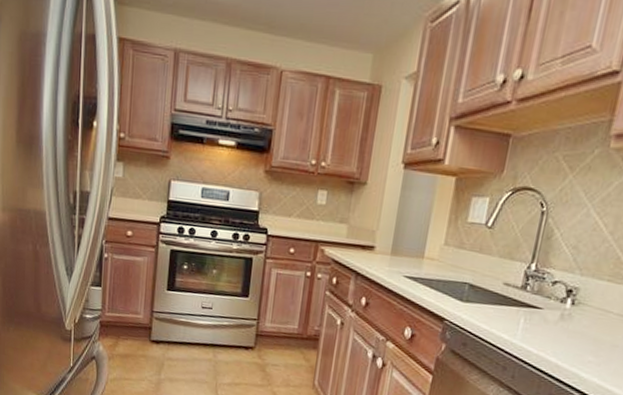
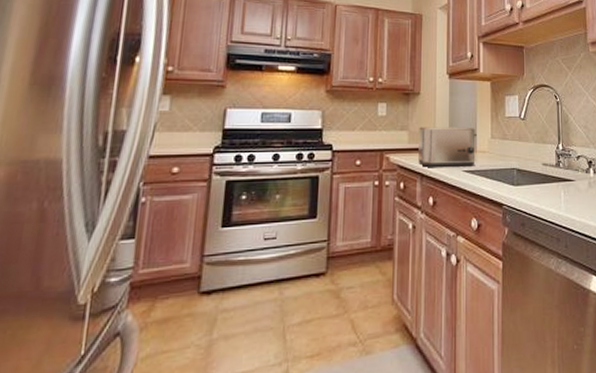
toaster: none [355,221,427,274] -> present [418,127,477,168]

